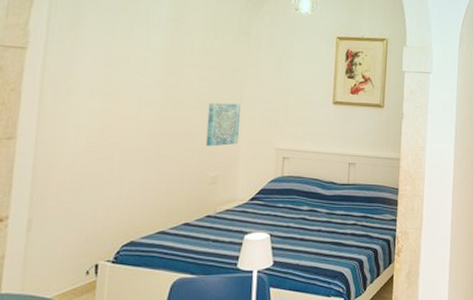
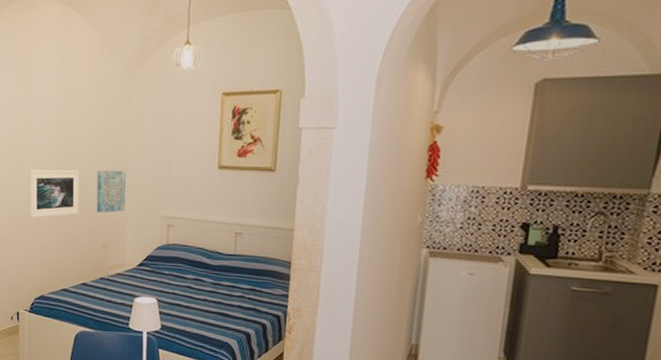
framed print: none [123,100,189,154] -> present [28,169,80,219]

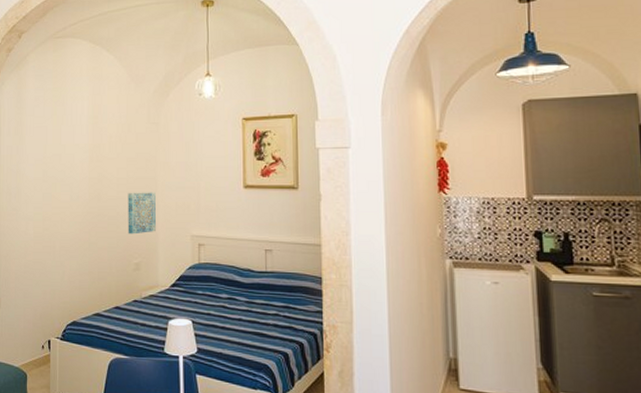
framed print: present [28,169,80,219] -> none [61,192,111,242]

